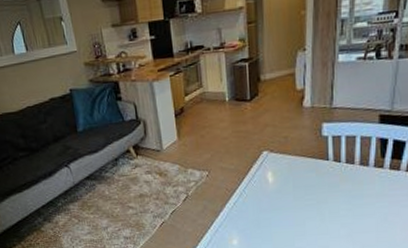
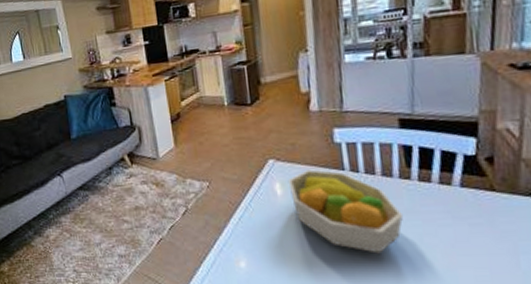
fruit bowl: none [279,159,374,230] -> present [288,169,404,254]

